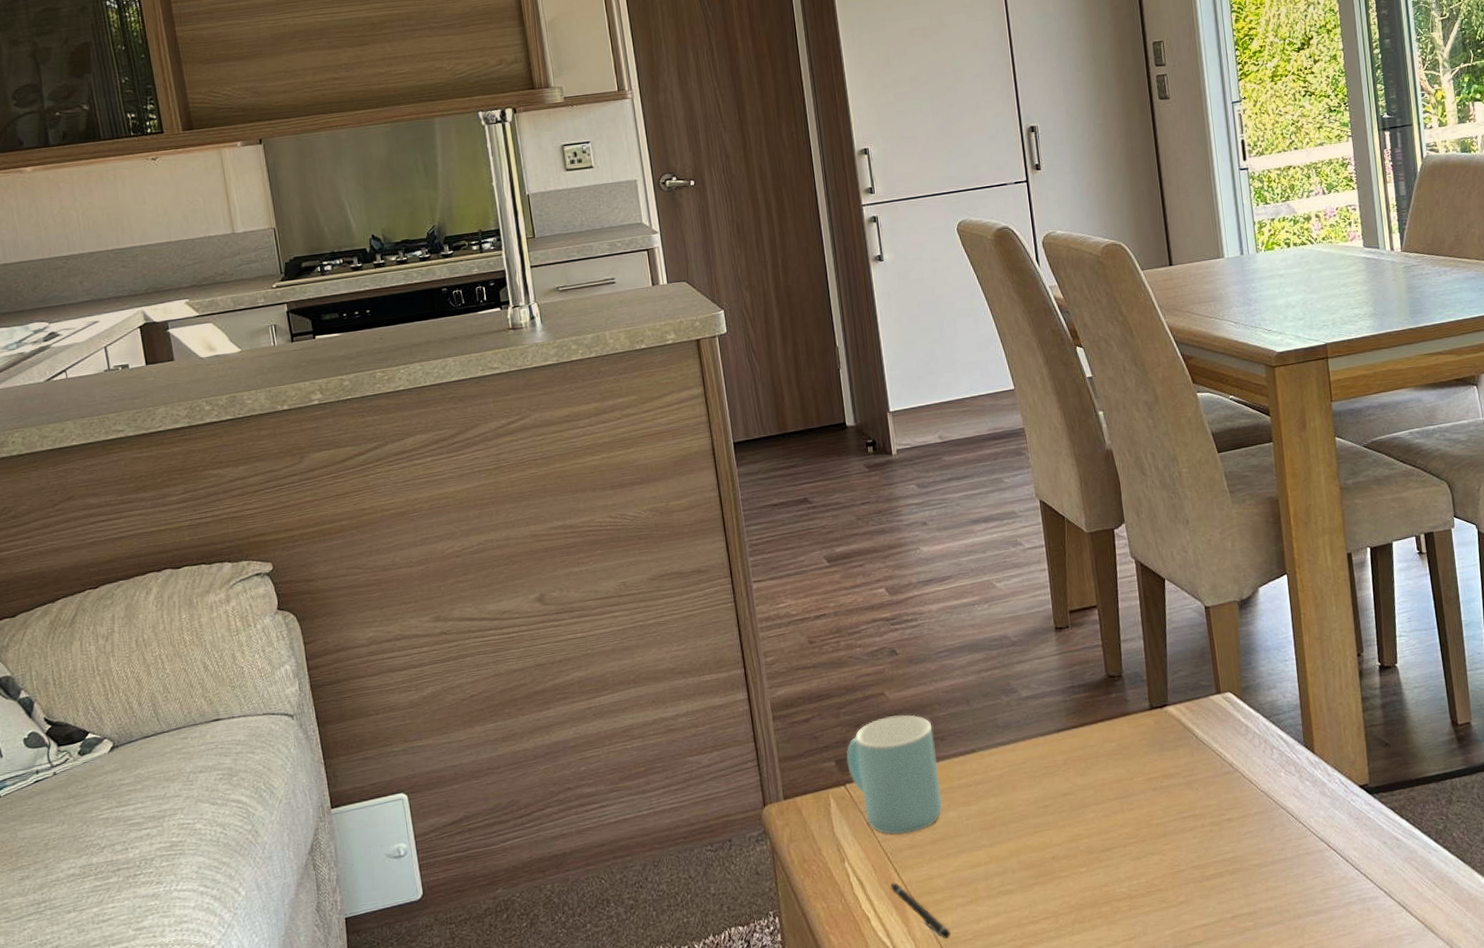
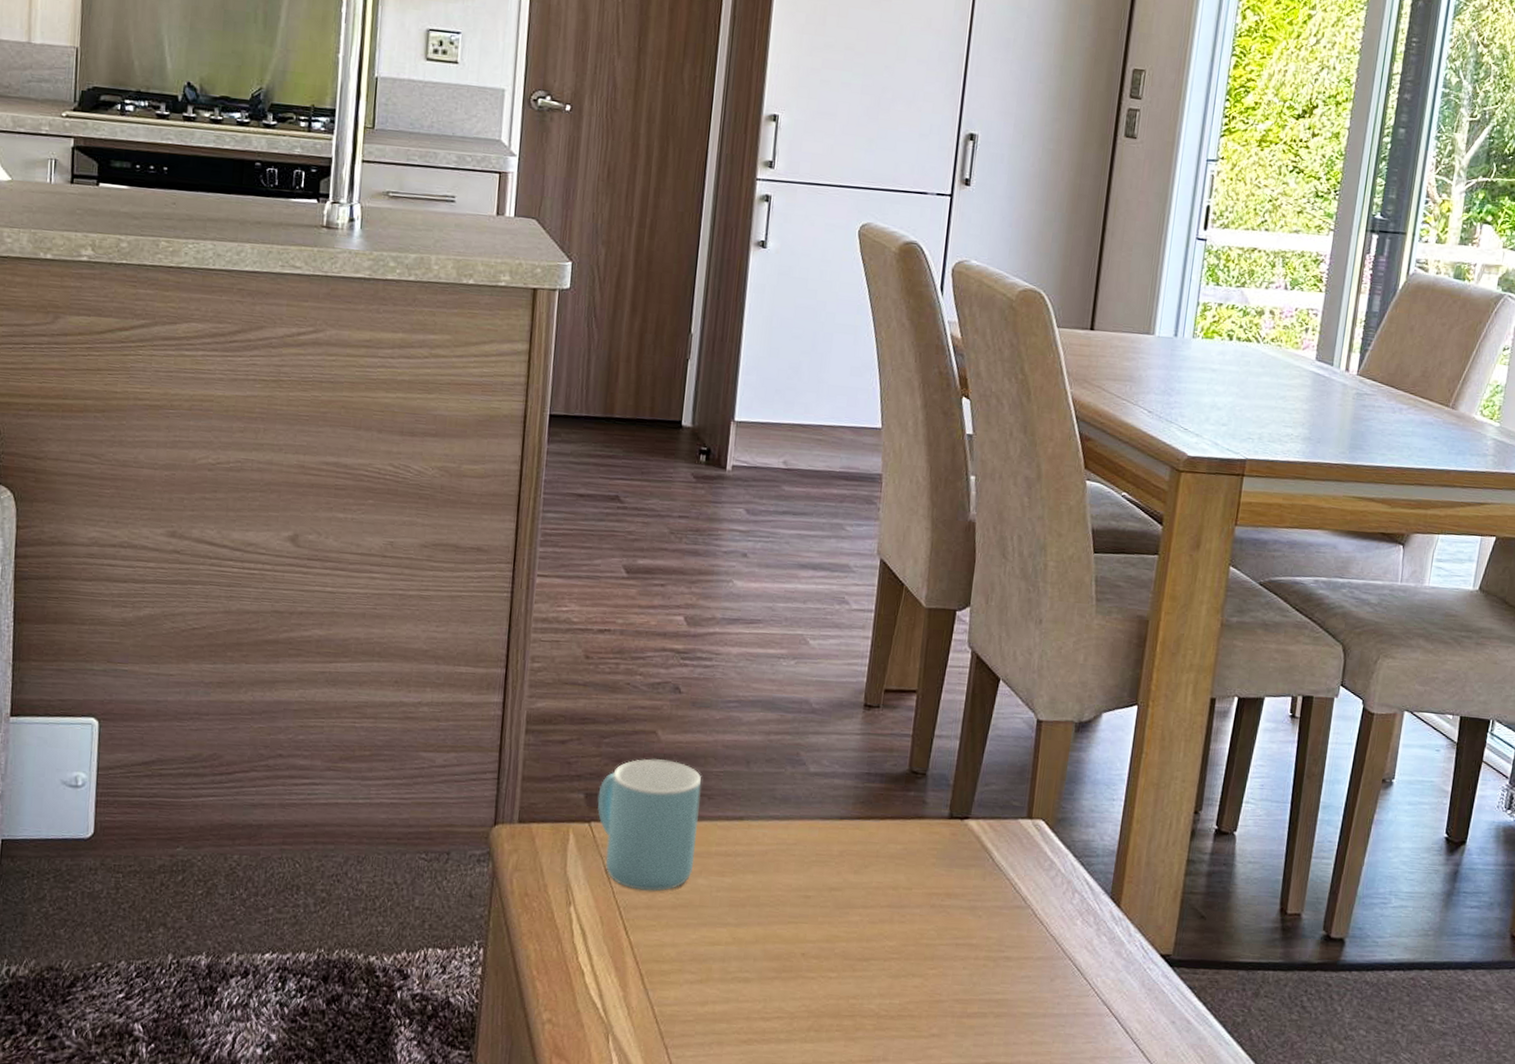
pen: present [890,882,950,939] -> none [615,940,670,1015]

